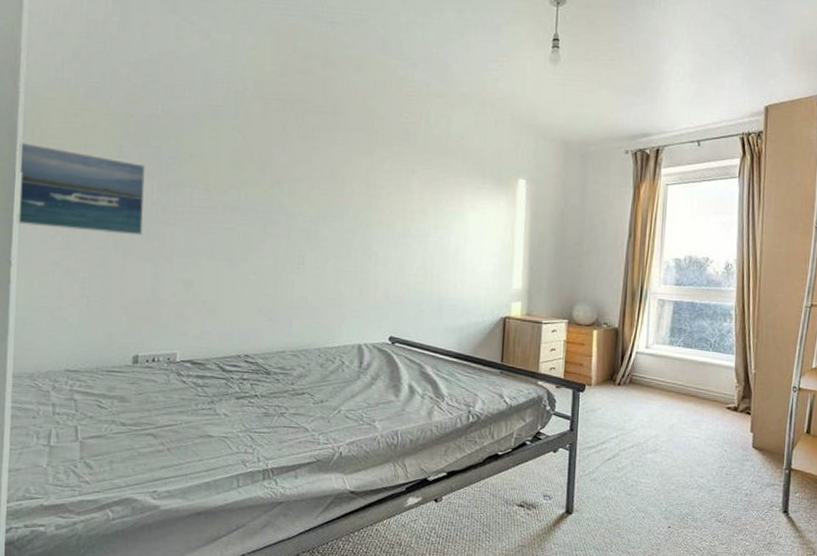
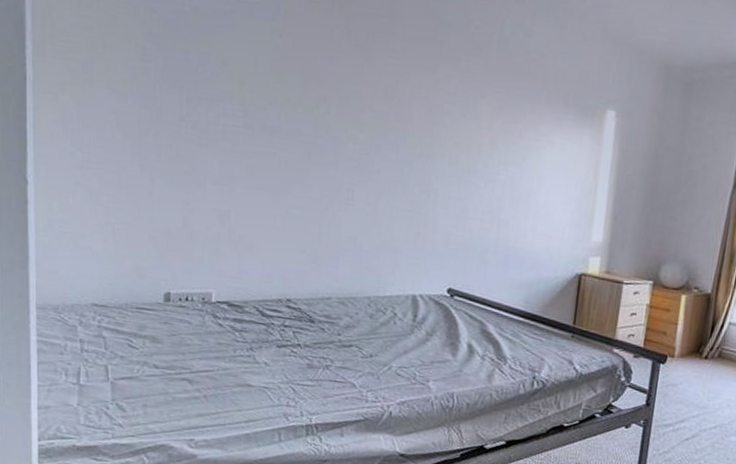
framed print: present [17,142,146,236] -> none [29,37,173,157]

